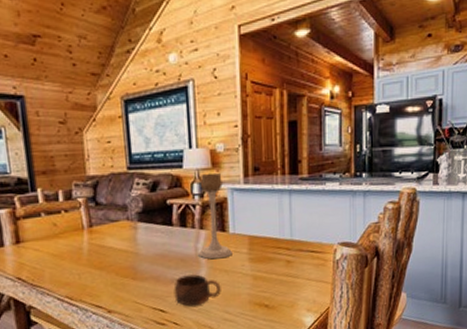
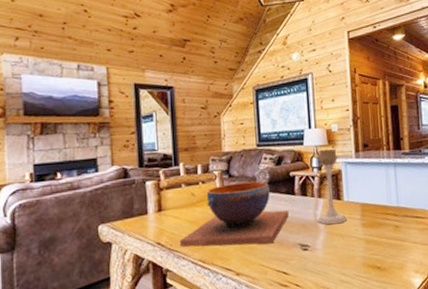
decorative bowl: none [43,210,166,283] -> present [180,181,289,247]
cup: present [174,274,221,306] -> none [295,238,338,269]

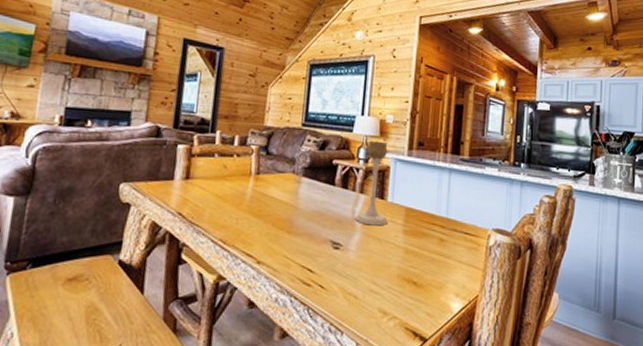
decorative bowl: present [180,181,289,247] -> none [202,161,325,235]

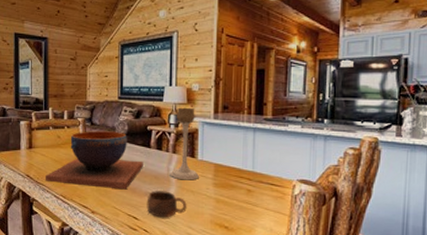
decorative bowl: none [202,161,325,235] -> present [46,131,143,190]
cup: none [324,237,372,271] -> present [146,191,187,218]

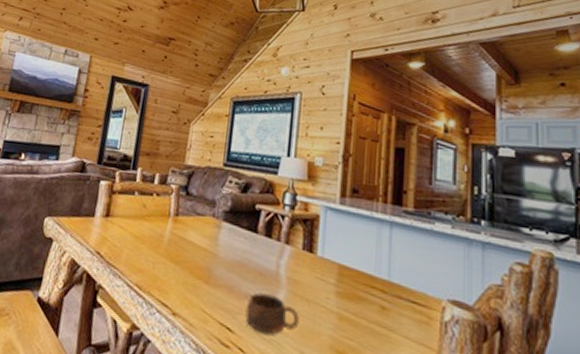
decorative bowl: present [46,131,143,190] -> none [119,202,247,287]
candle holder: present [170,107,199,180] -> none [279,184,318,284]

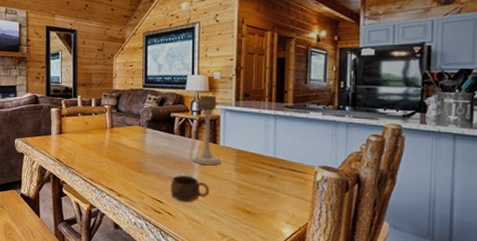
candle holder: none [279,184,318,284] -> present [192,95,221,166]

